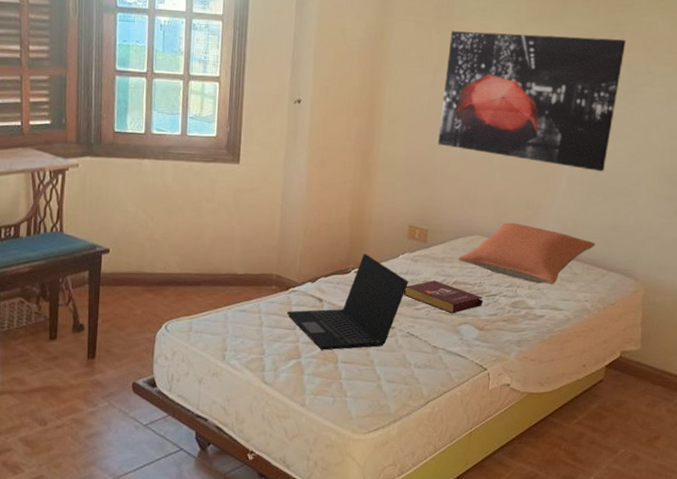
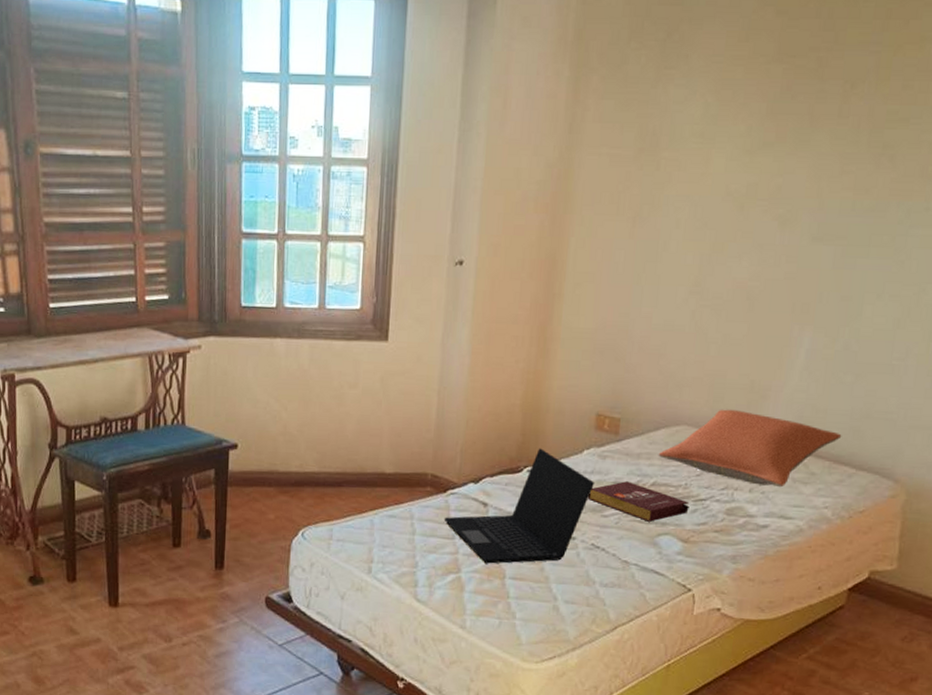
wall art: present [438,31,626,171] -> none [636,164,897,342]

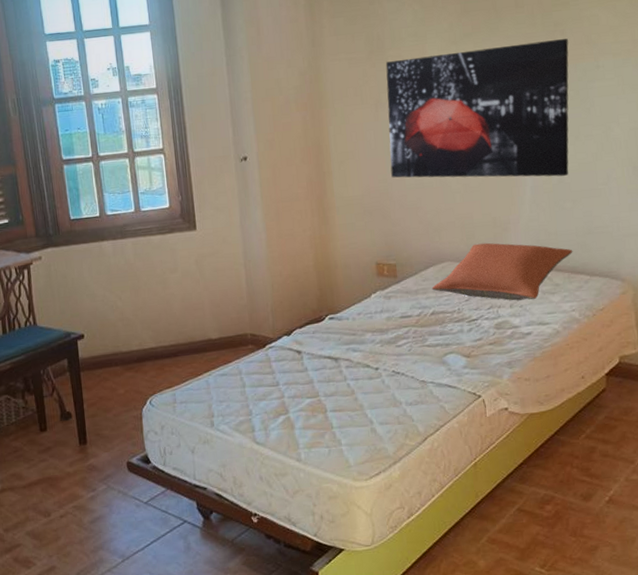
laptop: present [444,448,595,564] -> none [267,298,386,402]
book: present [588,481,688,522] -> none [382,314,465,345]
wall art: none [636,164,897,342] -> present [385,39,569,178]

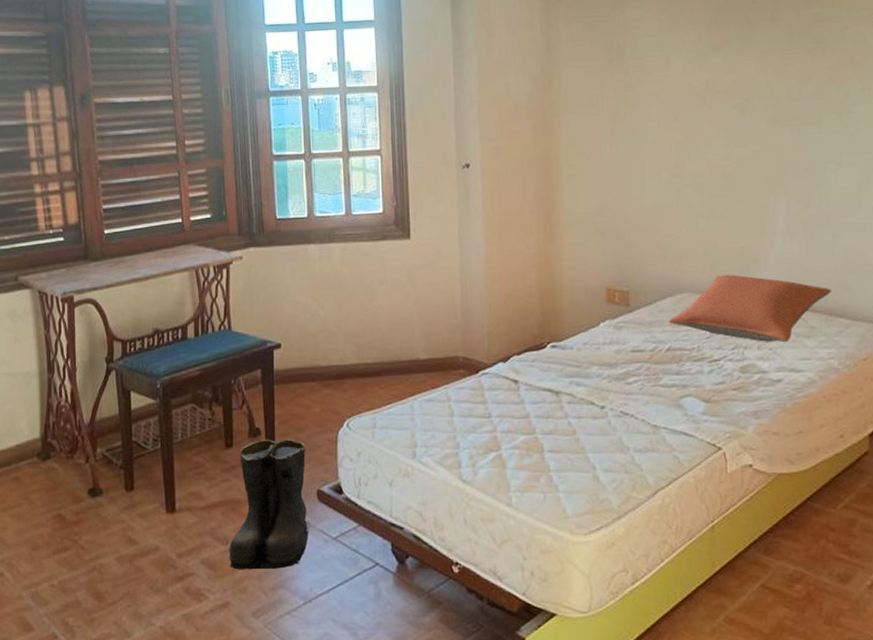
boots: none [51,418,123,538] -> present [229,438,311,570]
wall art: present [385,39,569,178] -> none [625,57,830,206]

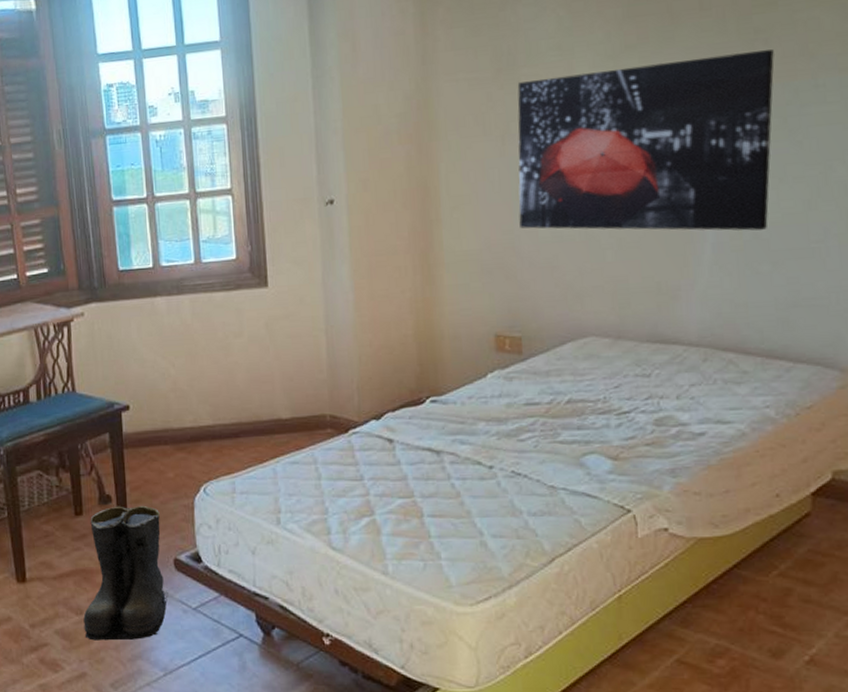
wall art: none [625,57,830,206] -> present [517,49,774,231]
pillow: present [668,274,832,342] -> none [568,314,770,391]

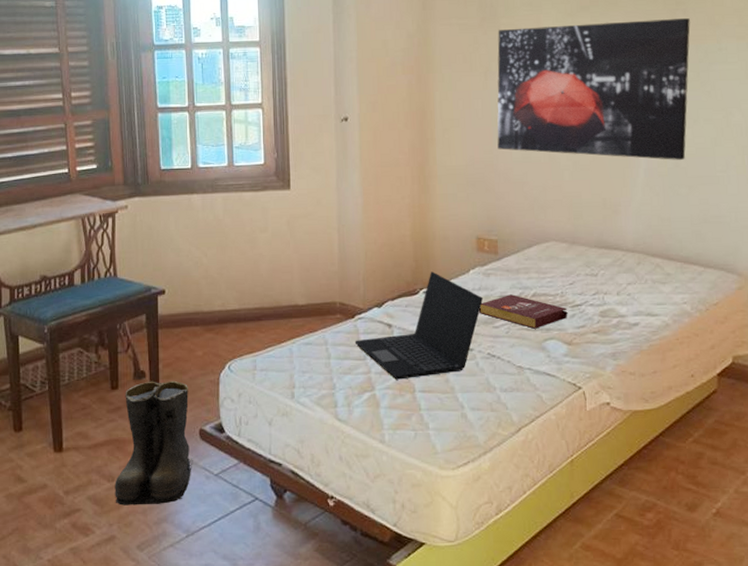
laptop: none [349,377,505,503] -> present [354,271,484,380]
book: none [500,401,612,442] -> present [479,294,567,329]

